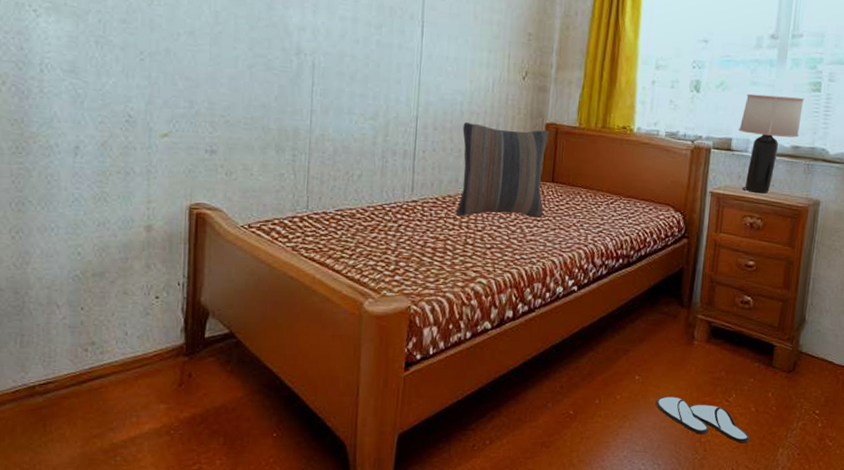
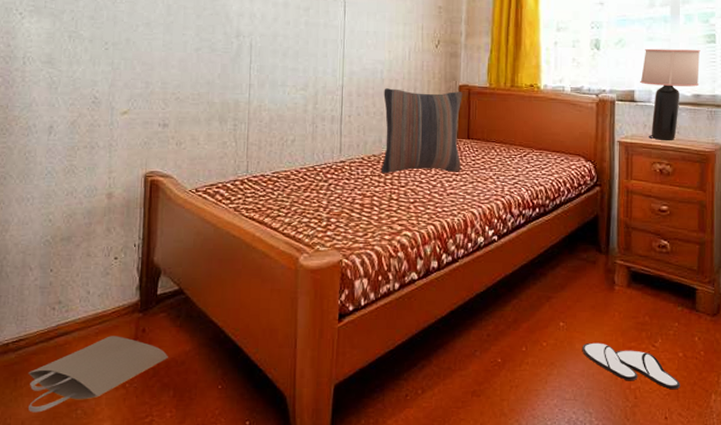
tote bag: none [59,380,218,459] -> present [28,336,168,413]

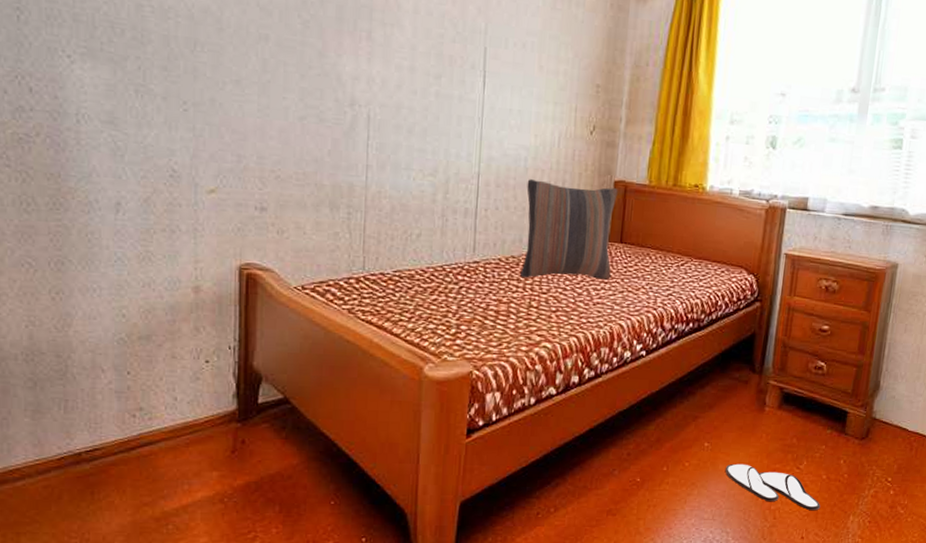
tote bag: present [28,336,168,413] -> none [107,447,273,528]
table lamp: present [640,48,701,140] -> none [816,150,885,256]

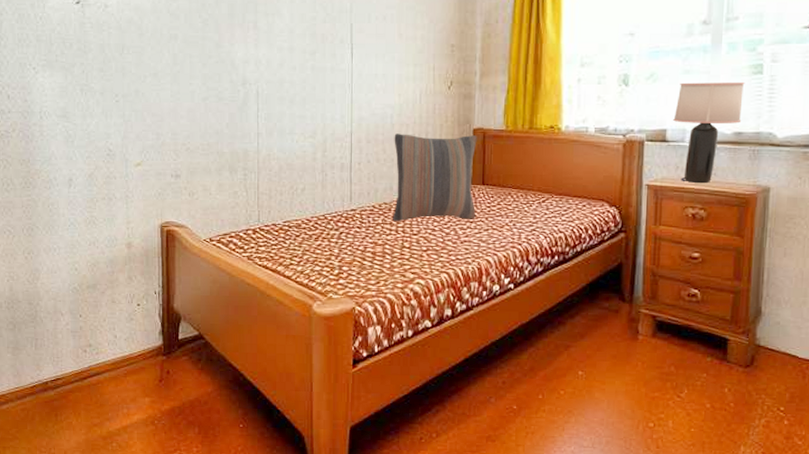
slippers: present [725,463,821,510] -> none [601,392,707,440]
table lamp: none [816,150,885,256] -> present [673,81,745,183]

